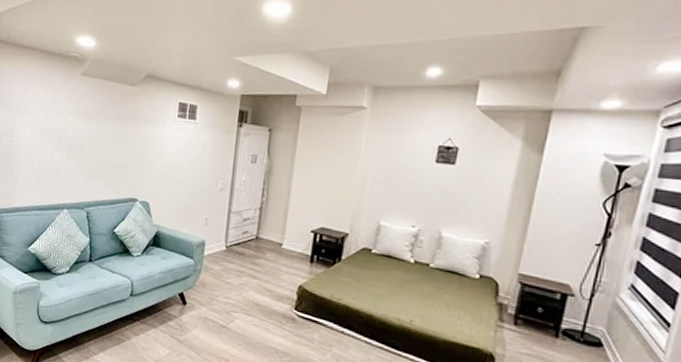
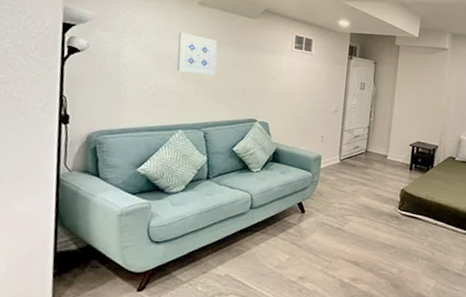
wall art: none [62,106,100,152] -> present [176,32,218,76]

